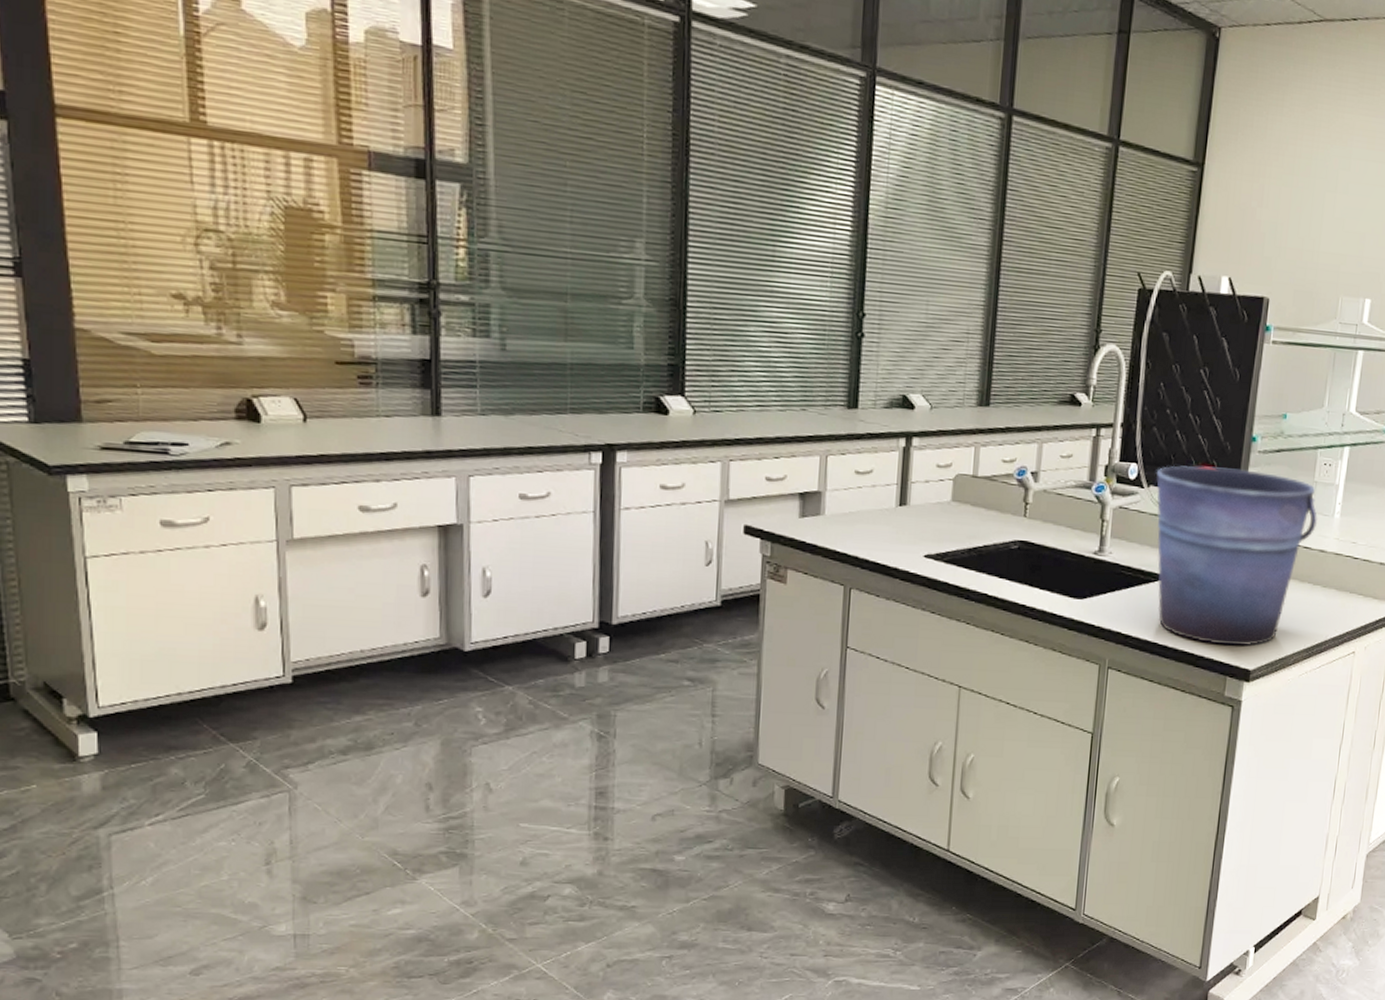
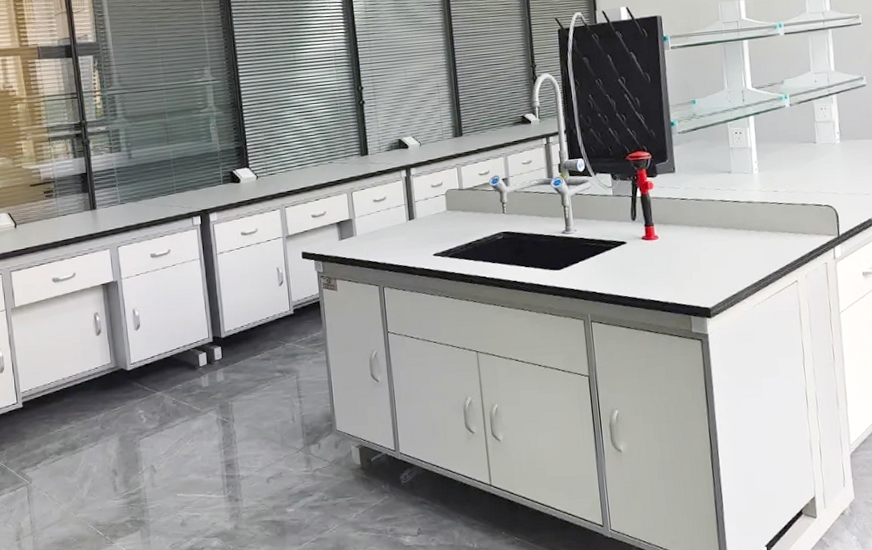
bucket: present [1156,465,1317,646] -> none [599,147,740,291]

